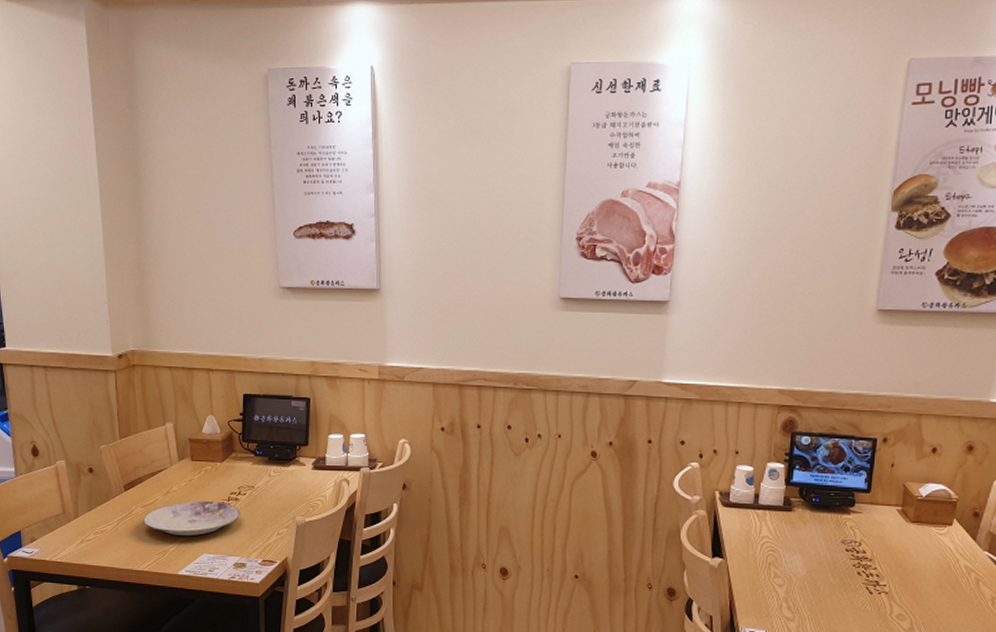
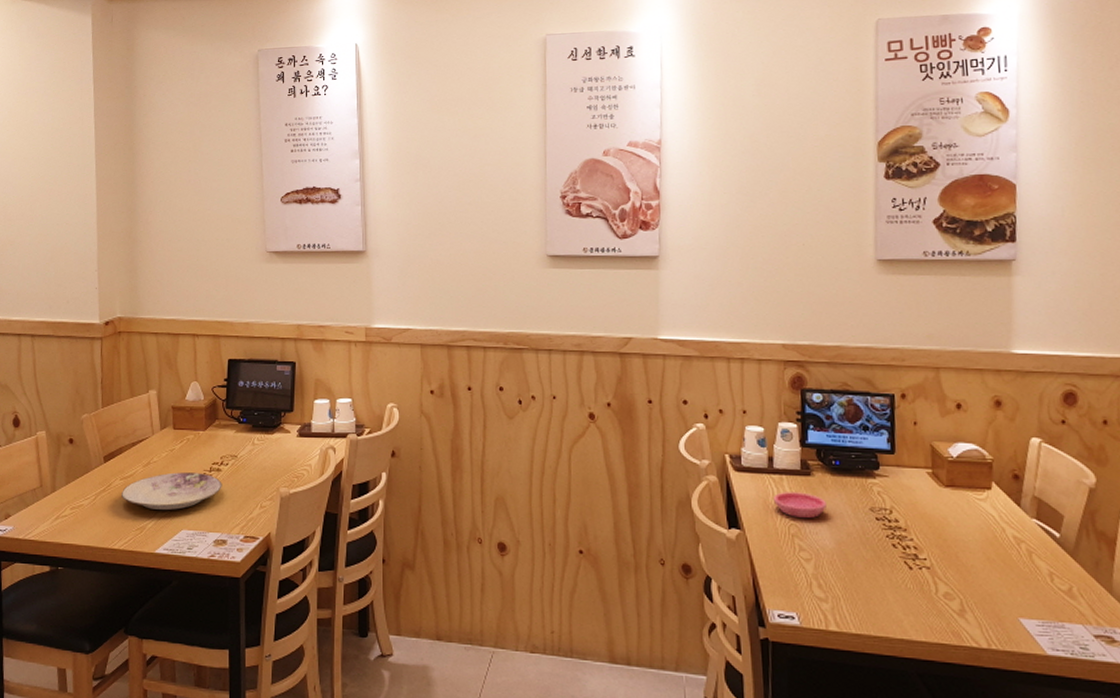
saucer: none [756,525,803,550] -> present [774,492,827,519]

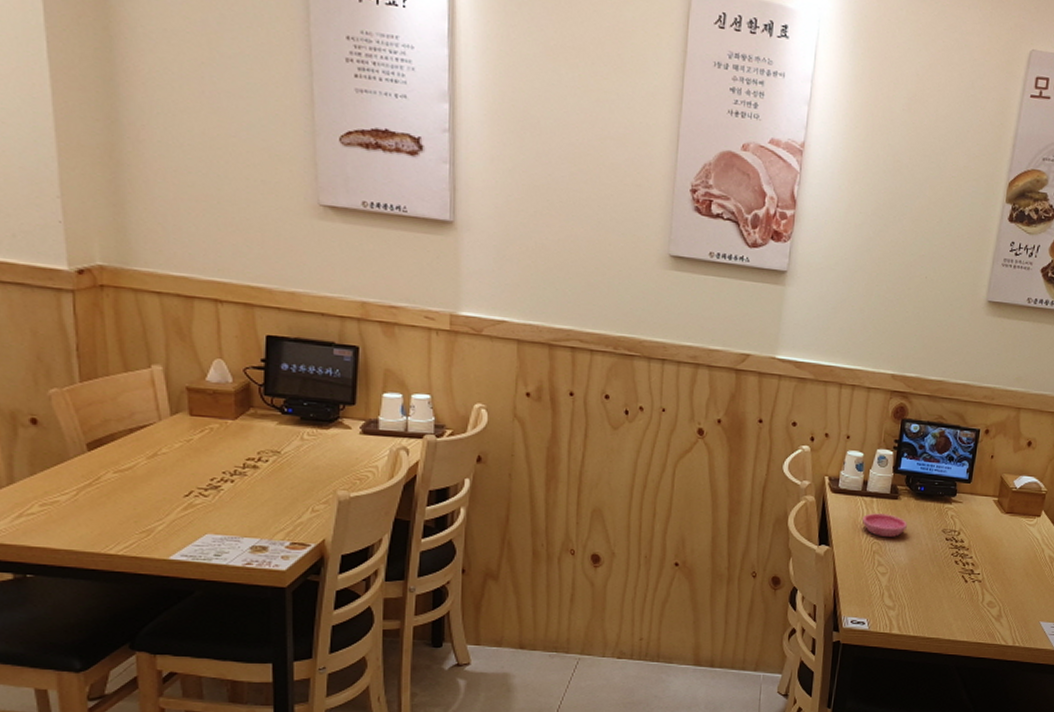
plate: present [122,472,222,510] -> none [117,467,261,511]

